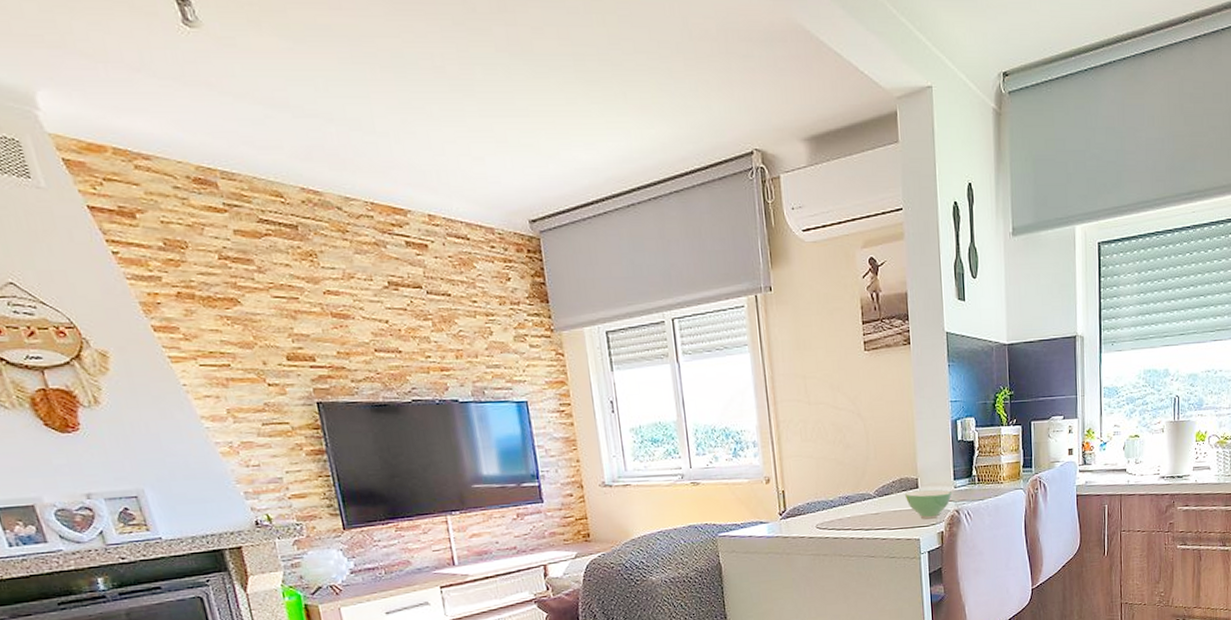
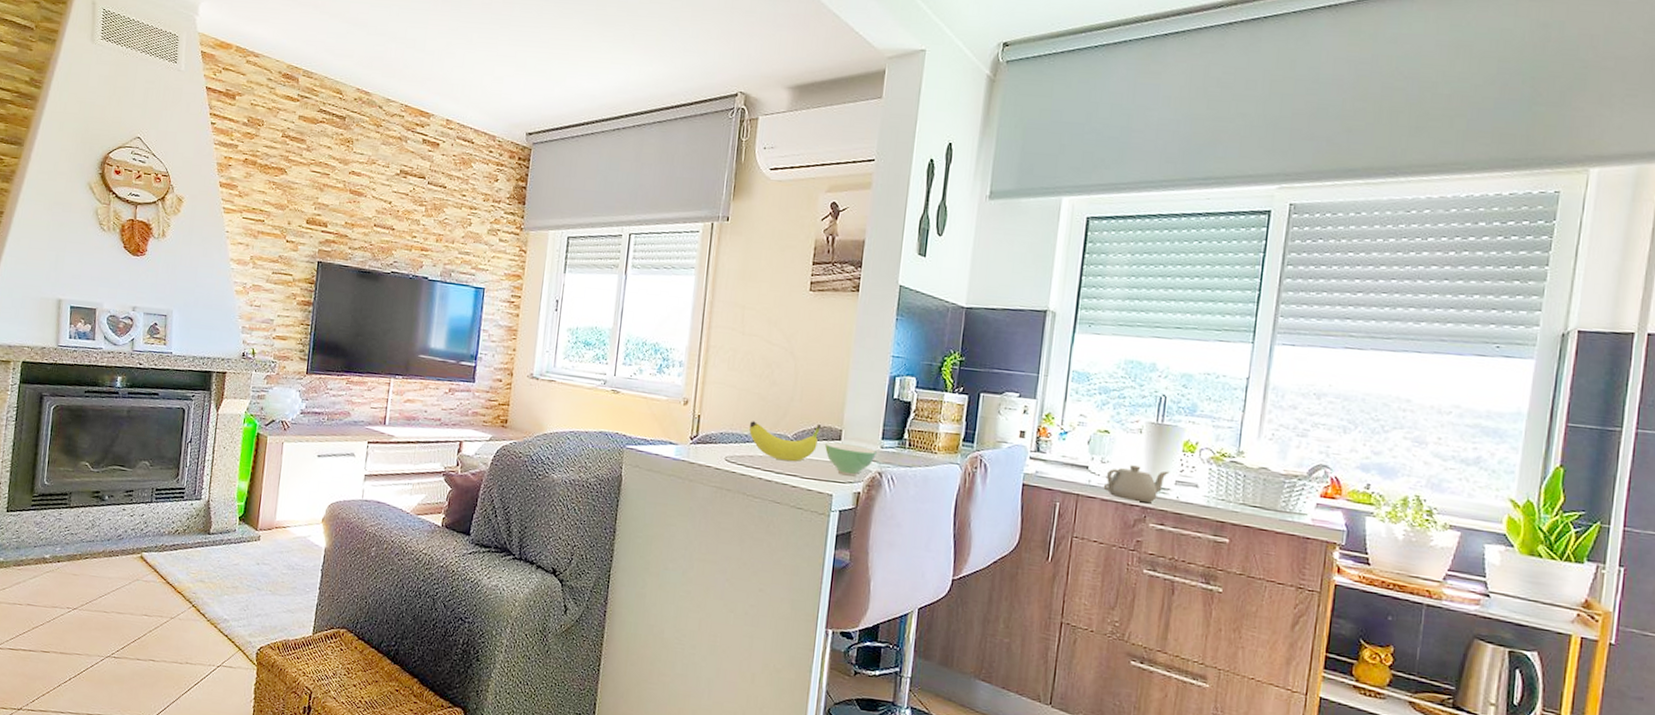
fruit: none [833,477,899,518] -> present [749,421,822,462]
teapot: none [1139,460,1188,491] -> present [1103,465,1170,504]

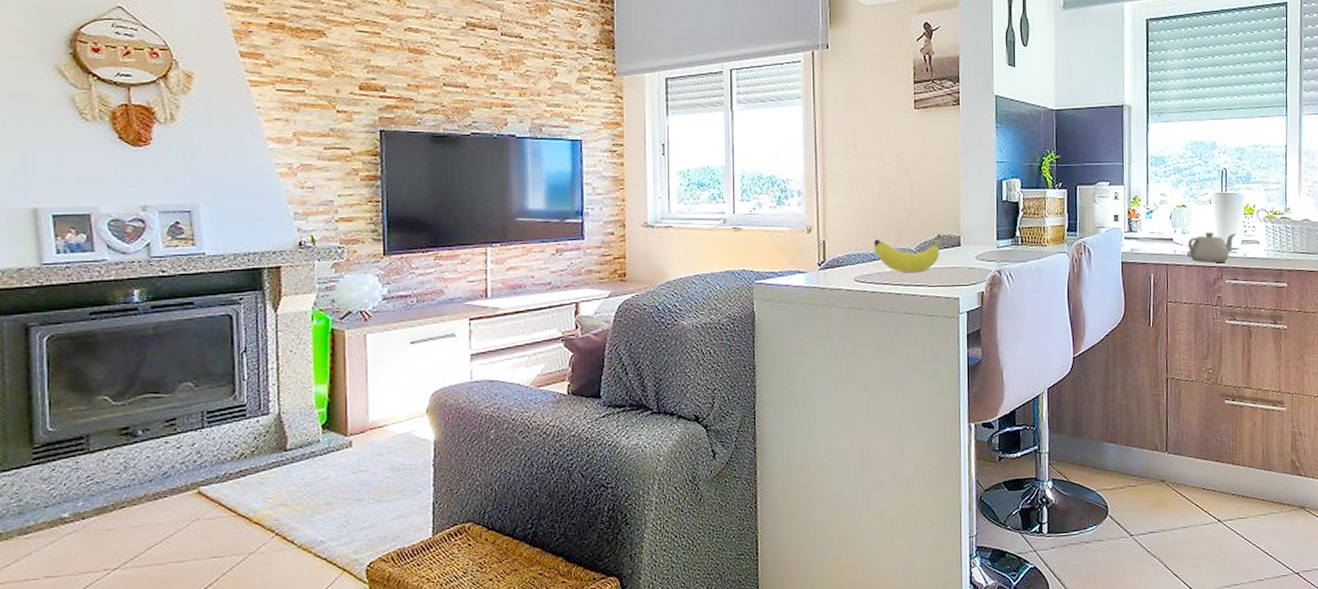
bowl: present [824,442,878,477] -> none [946,248,995,279]

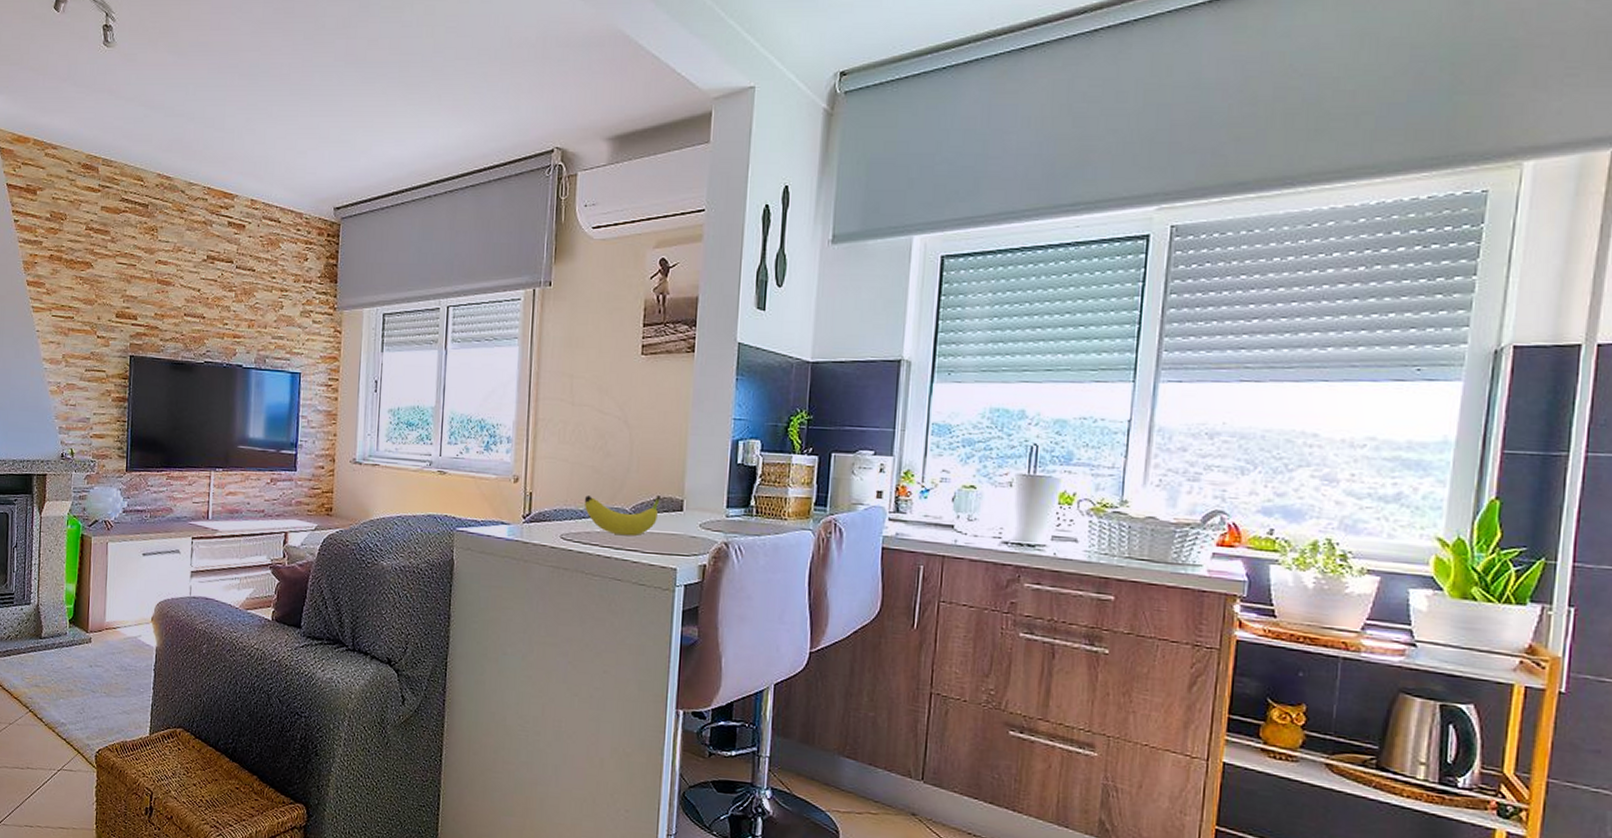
teapot: present [1186,232,1237,264] -> none [971,521,1045,562]

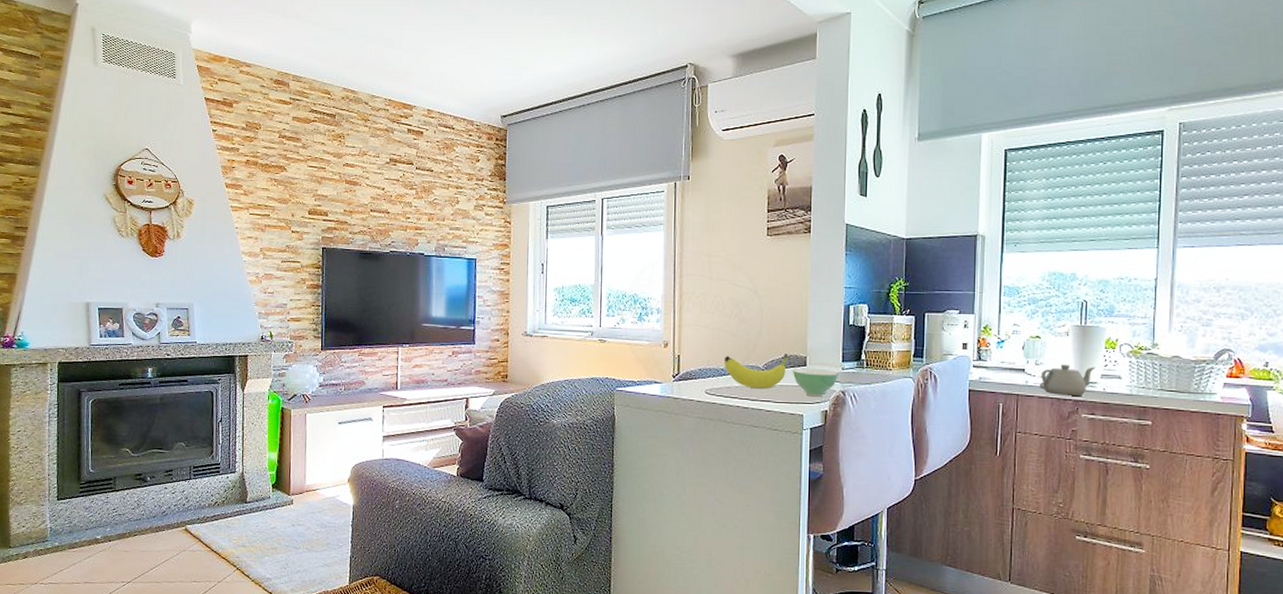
bowl: none [665,513,723,550] -> present [792,368,840,398]
teapot: none [971,521,1045,562] -> present [1039,364,1096,397]

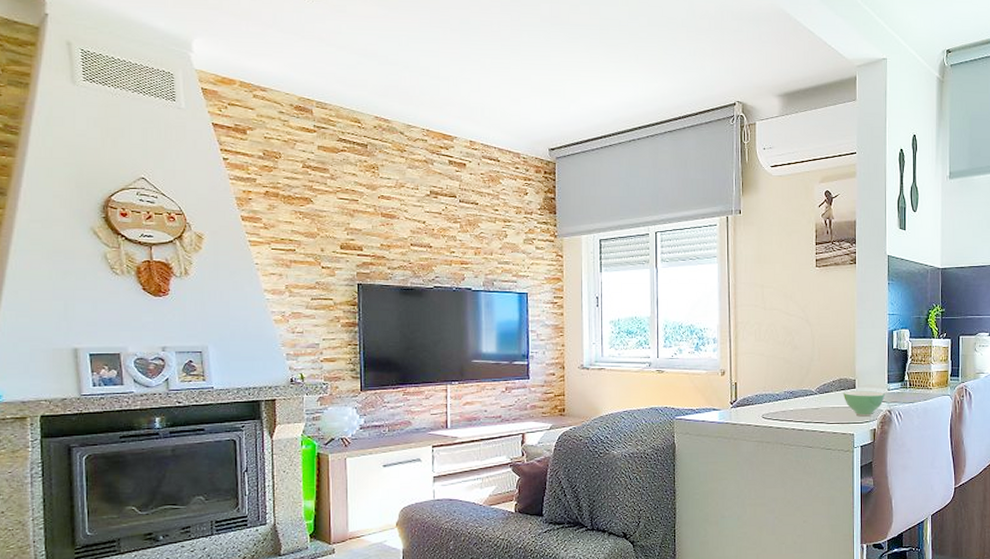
fruit: present [725,354,788,389] -> none [780,378,839,412]

